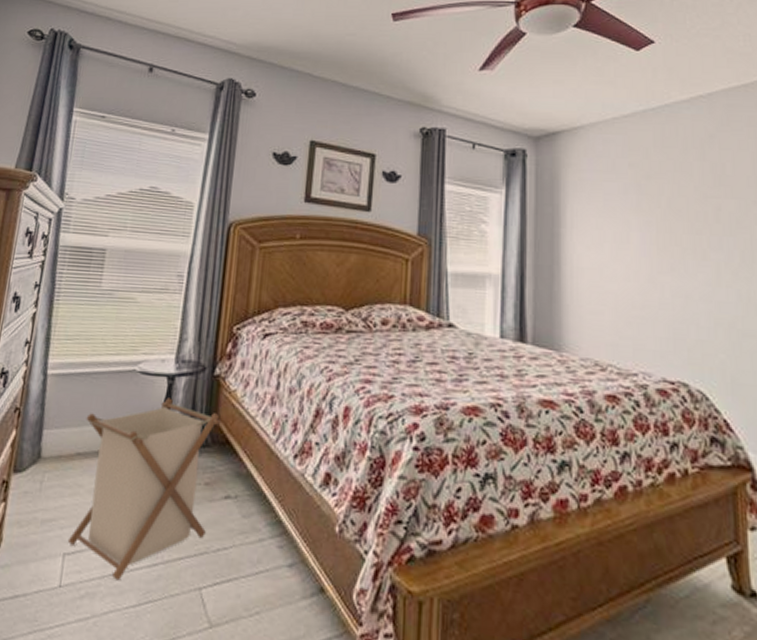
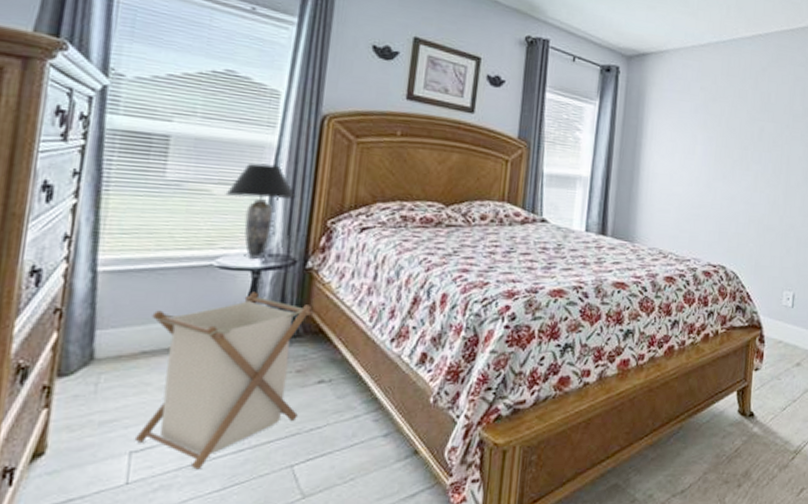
table lamp: none [147,271,204,365] -> present [225,163,294,259]

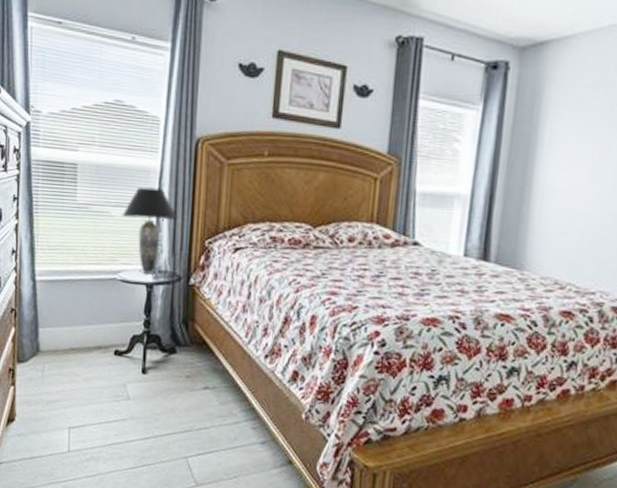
laundry basket: present [134,291,312,470] -> none [71,303,195,449]

